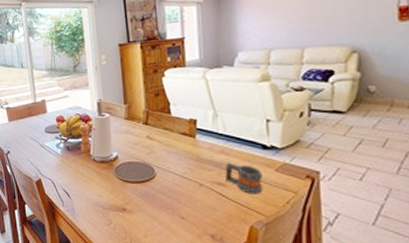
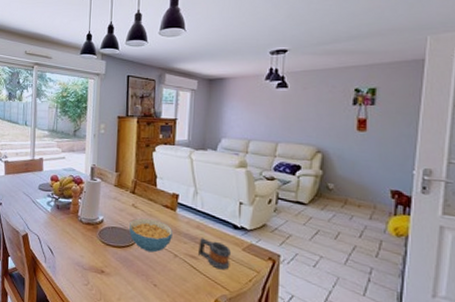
cereal bowl: none [146,149,195,184] -> present [129,218,172,253]

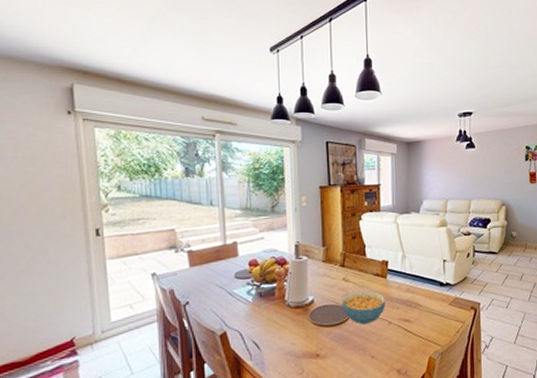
mug: present [198,238,231,270] -> none [410,300,440,328]

